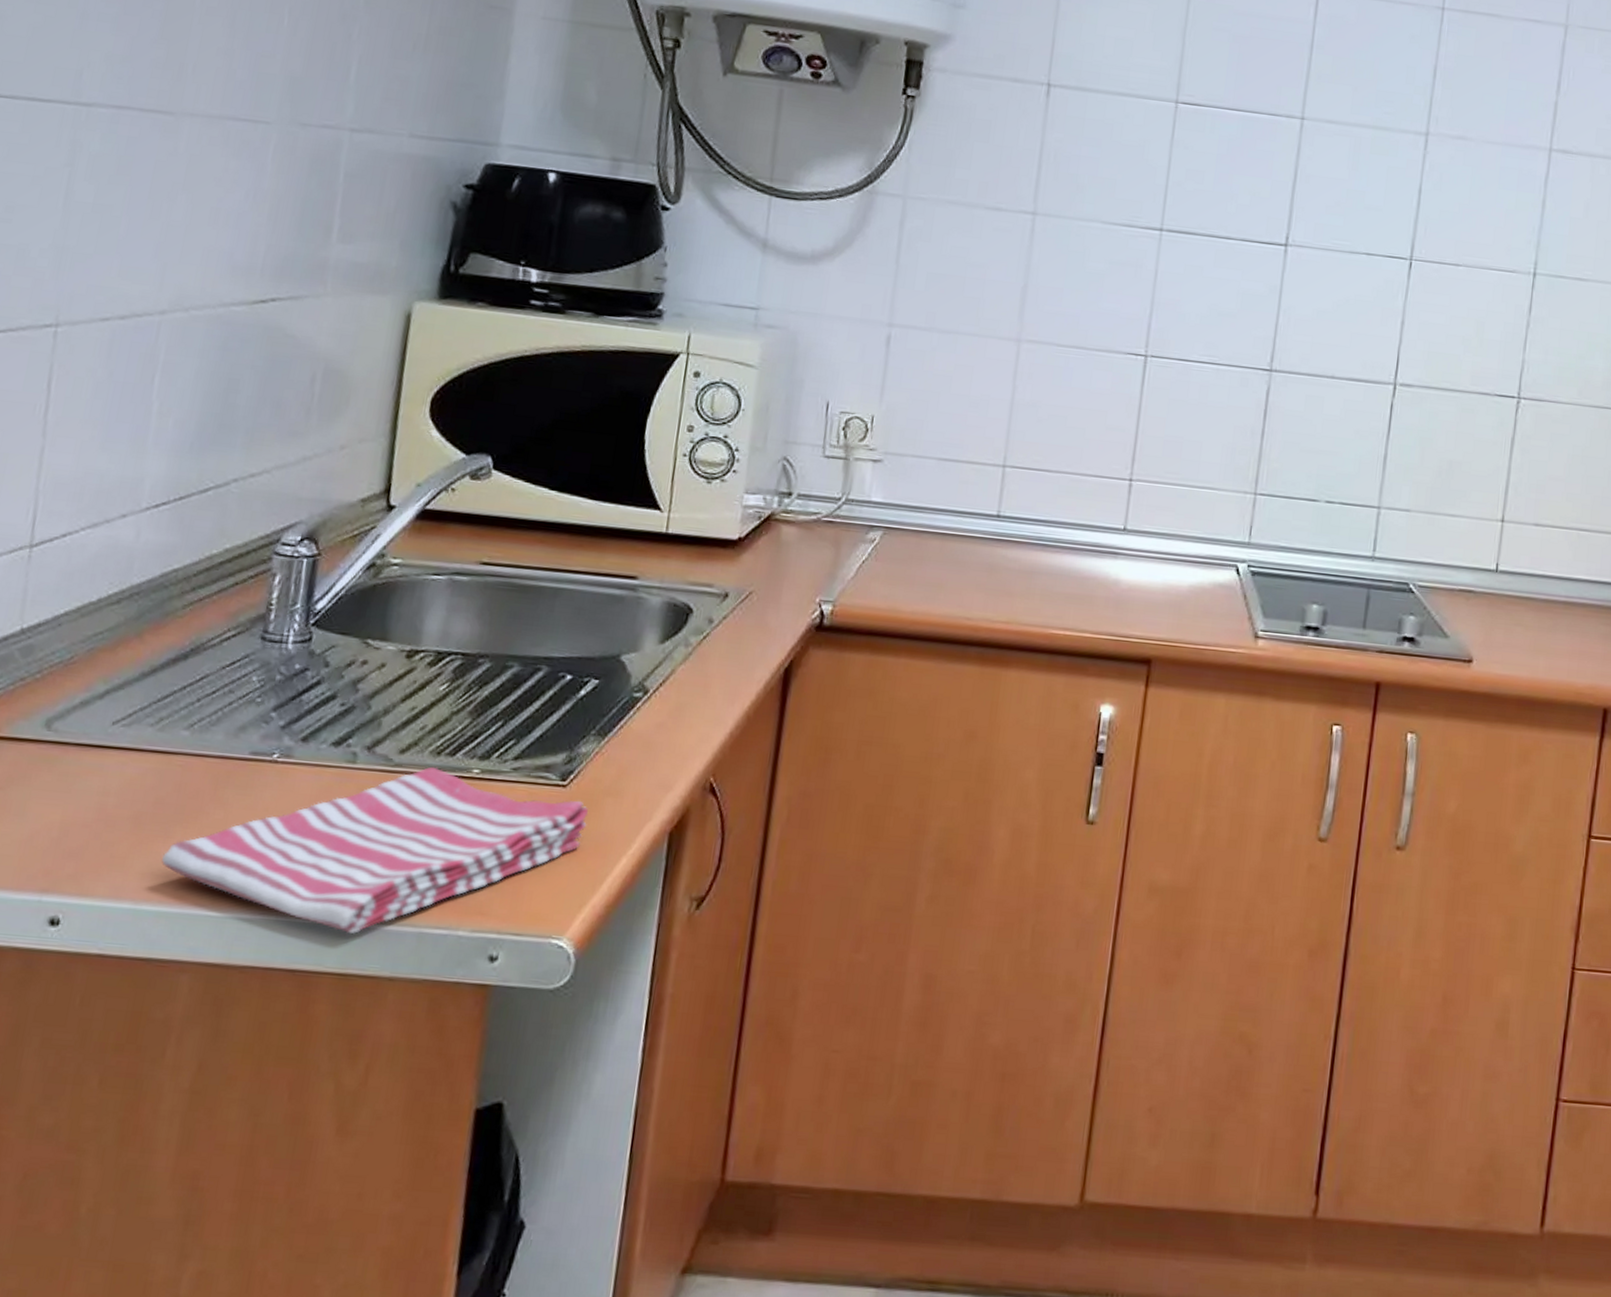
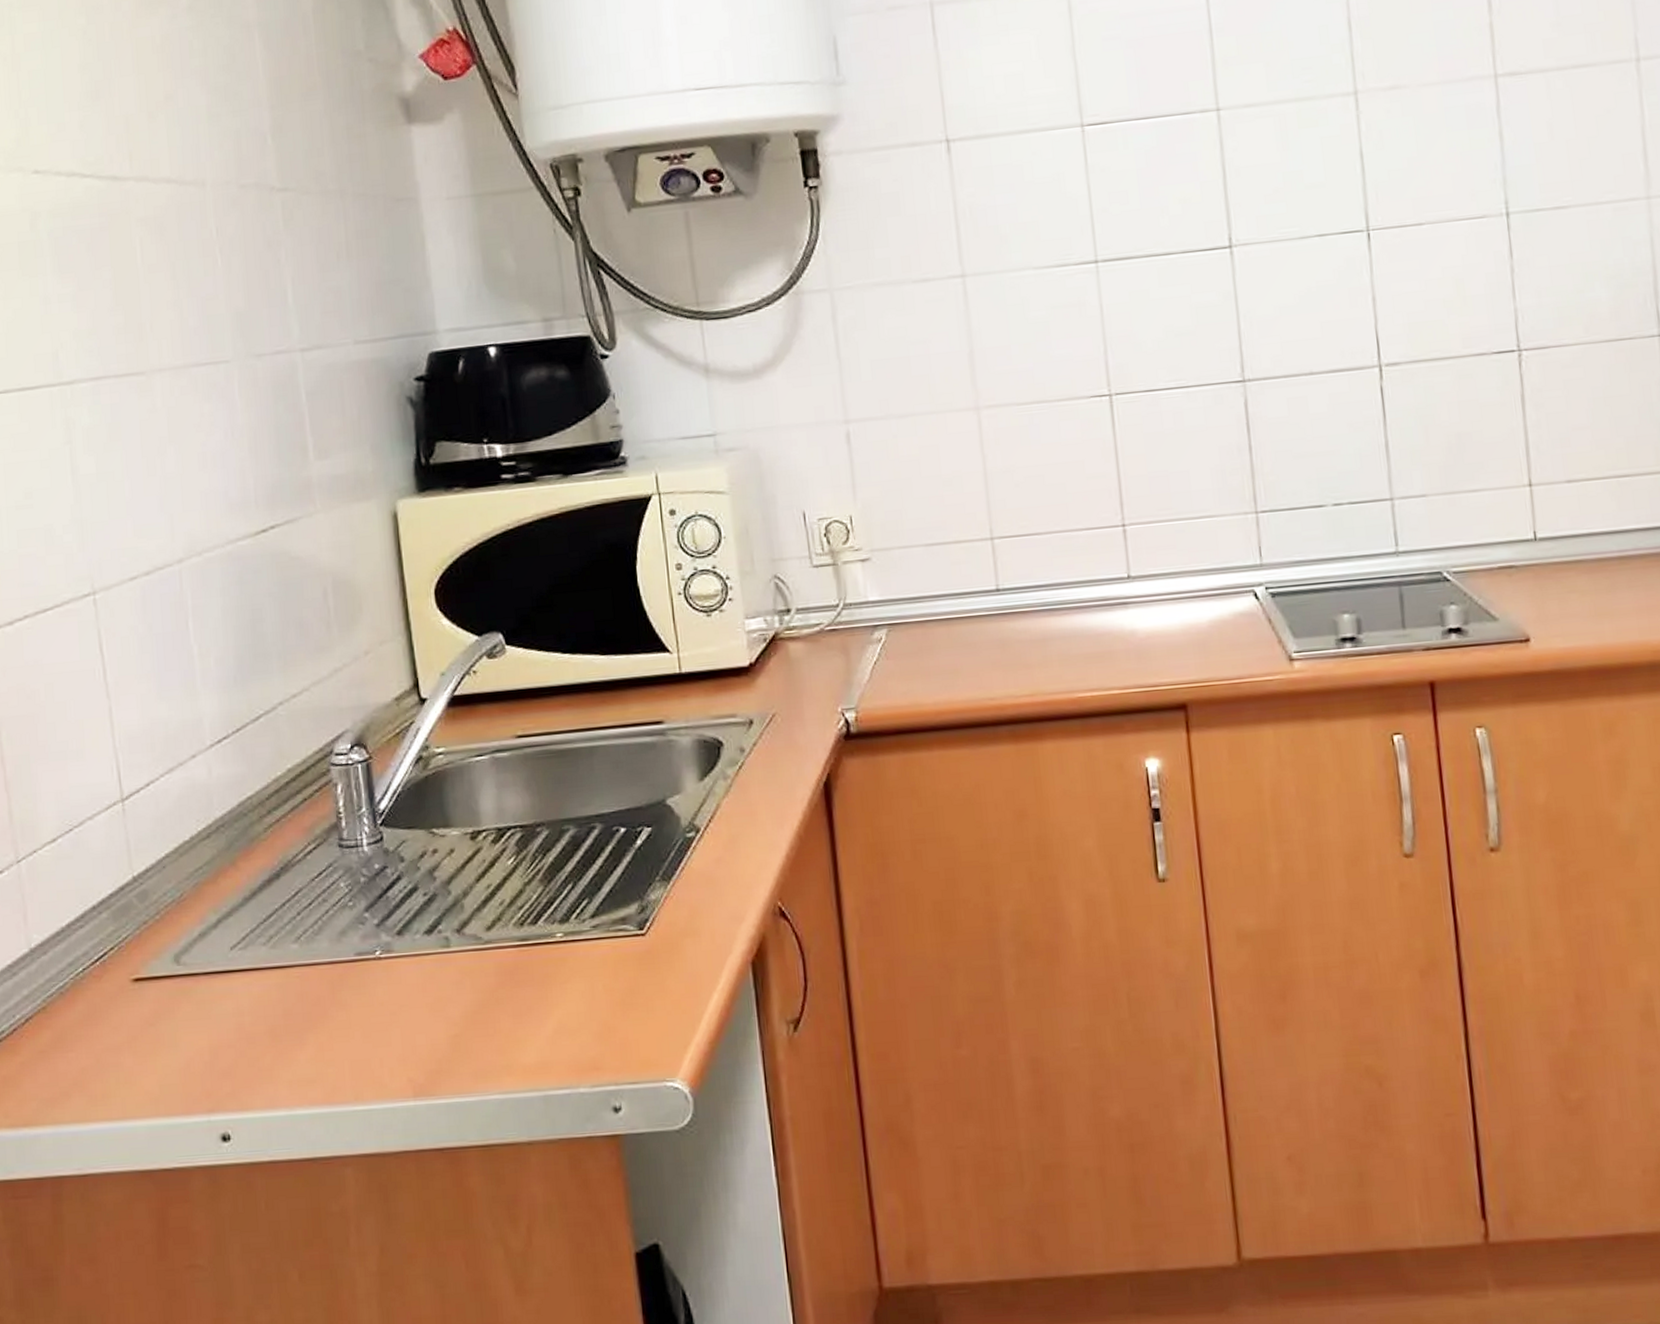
dish towel: present [162,766,589,935] -> none [303,937,673,1108]

